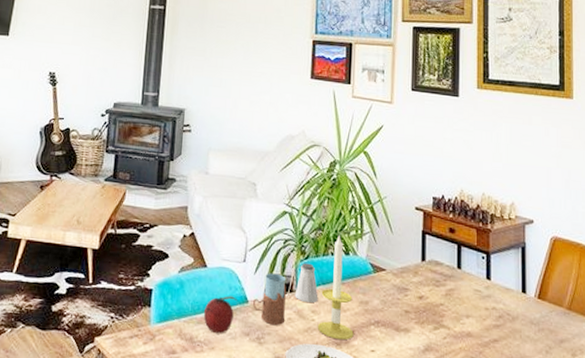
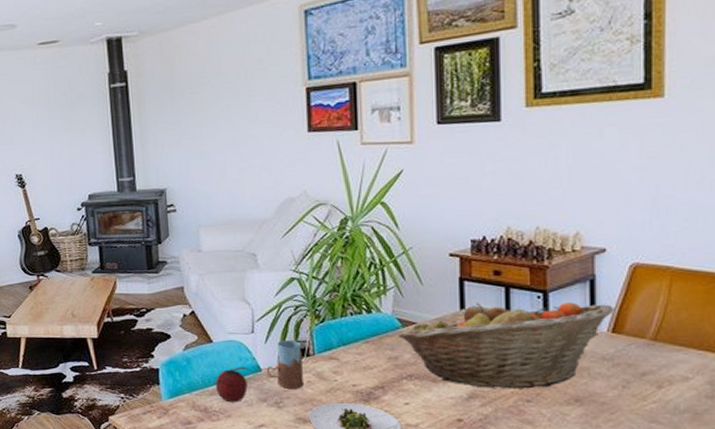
saltshaker: present [294,263,318,303] -> none [312,326,340,365]
candle: present [317,234,354,340] -> none [341,293,384,397]
fruit basket: none [370,256,540,346] -> present [398,302,614,389]

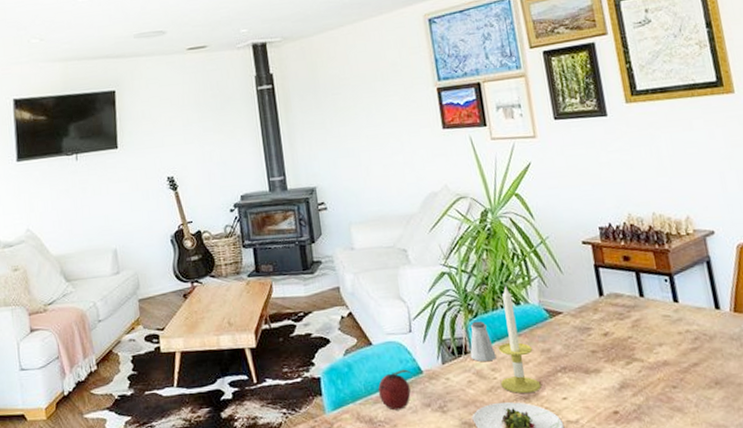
drinking glass: present [267,340,305,389] -> none [428,337,466,391]
saltshaker: none [312,326,340,365] -> present [470,321,497,362]
candle: none [341,293,384,397] -> present [498,285,542,394]
fruit basket: present [398,302,614,389] -> none [547,284,732,376]

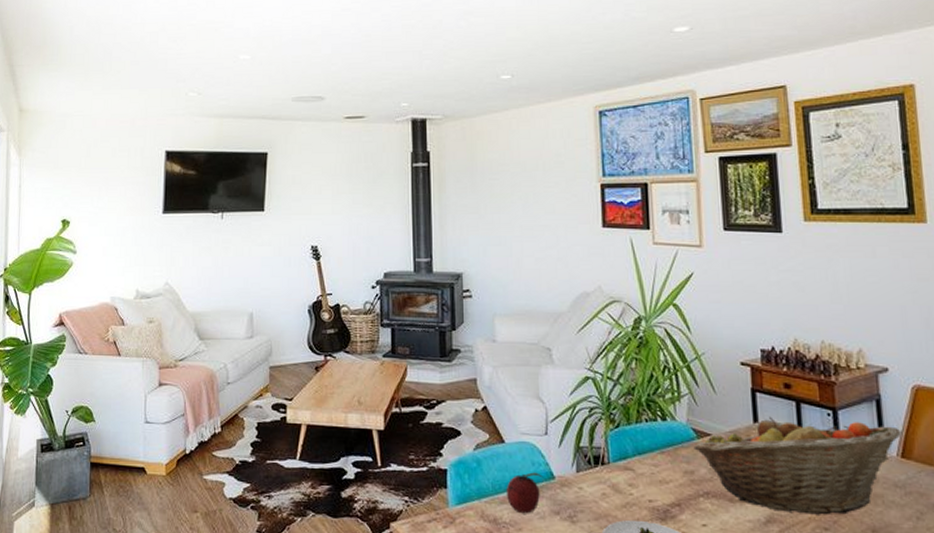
saltshaker: present [470,321,497,362] -> none [607,432,635,476]
candle: present [498,285,542,394] -> none [636,398,680,515]
fruit basket: none [547,284,732,376] -> present [693,416,902,515]

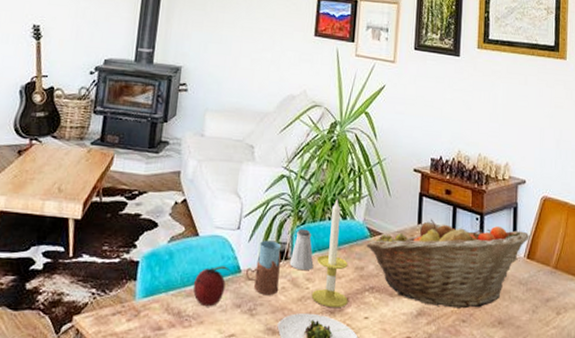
drinking glass: none [561,445,599,501] -> present [246,240,281,295]
saltshaker: none [607,432,635,476] -> present [289,228,314,271]
candle: none [636,398,680,515] -> present [311,198,348,308]

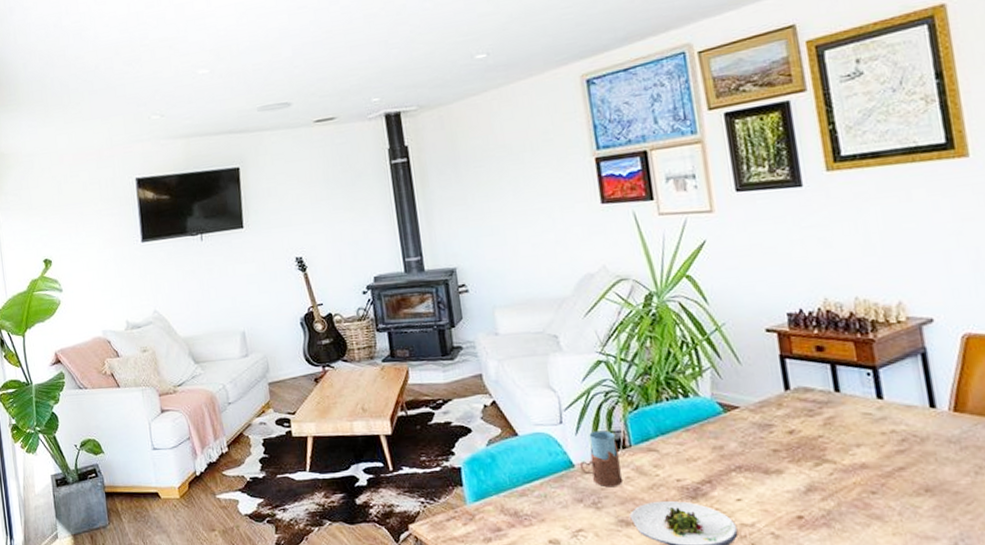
fruit: present [193,265,230,307] -> none [524,462,561,505]
saltshaker: present [289,228,314,271] -> none [628,413,660,458]
candle: present [311,198,348,308] -> none [661,376,712,493]
fruit basket: present [366,219,529,309] -> none [721,379,953,480]

